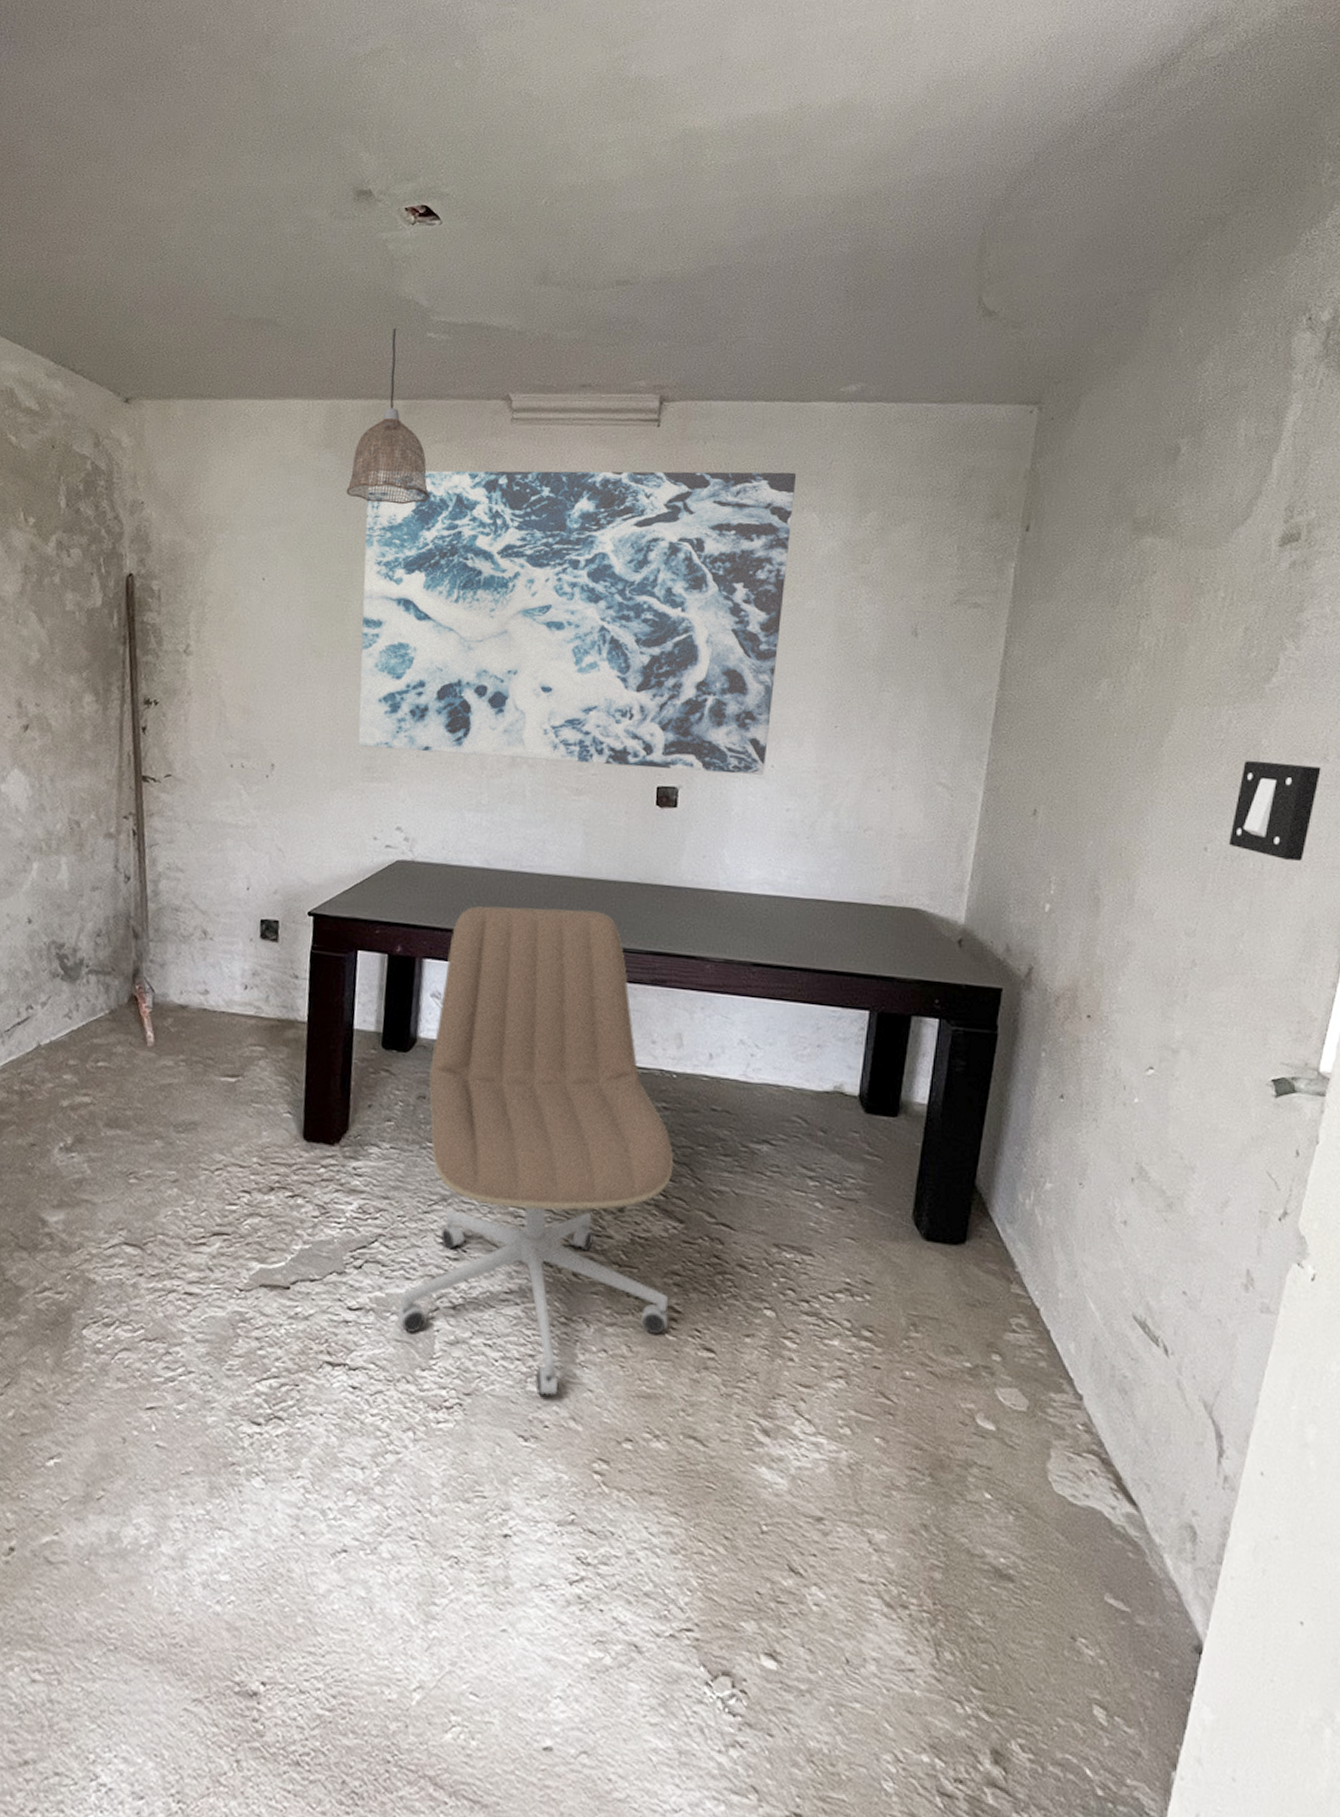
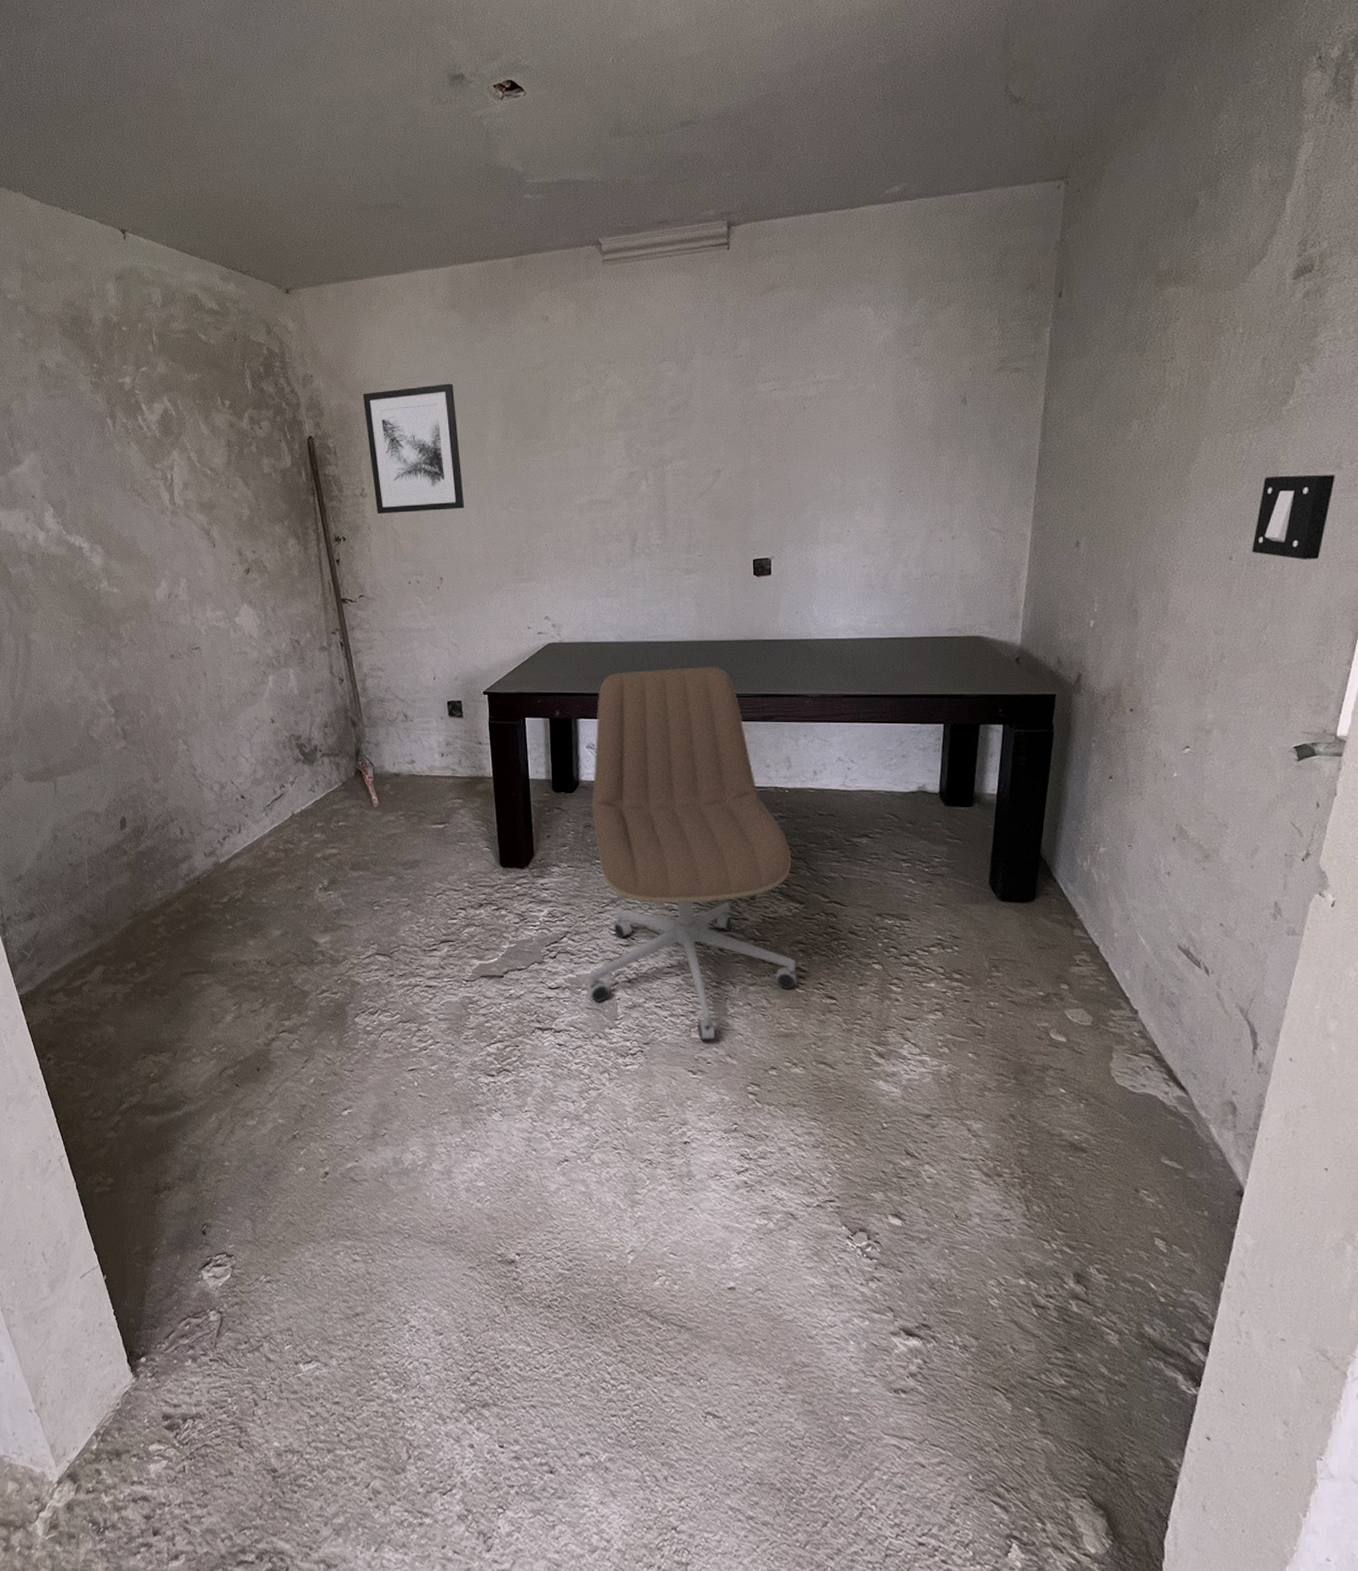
wall art: none [201,531,317,684] -> present [362,383,465,514]
pendant lamp: present [346,327,430,505] -> none [473,194,542,350]
wall art: present [358,470,796,775] -> none [490,273,851,555]

